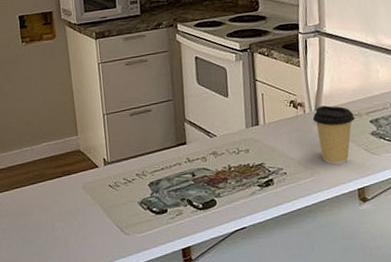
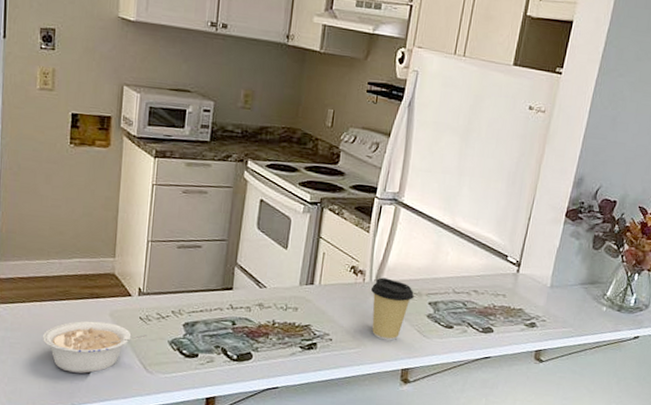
legume: none [28,195,119,247] -> present [42,321,147,374]

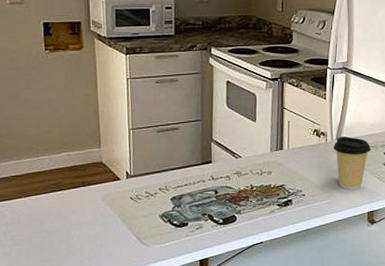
legume: present [42,321,147,374] -> none [41,206,139,255]

